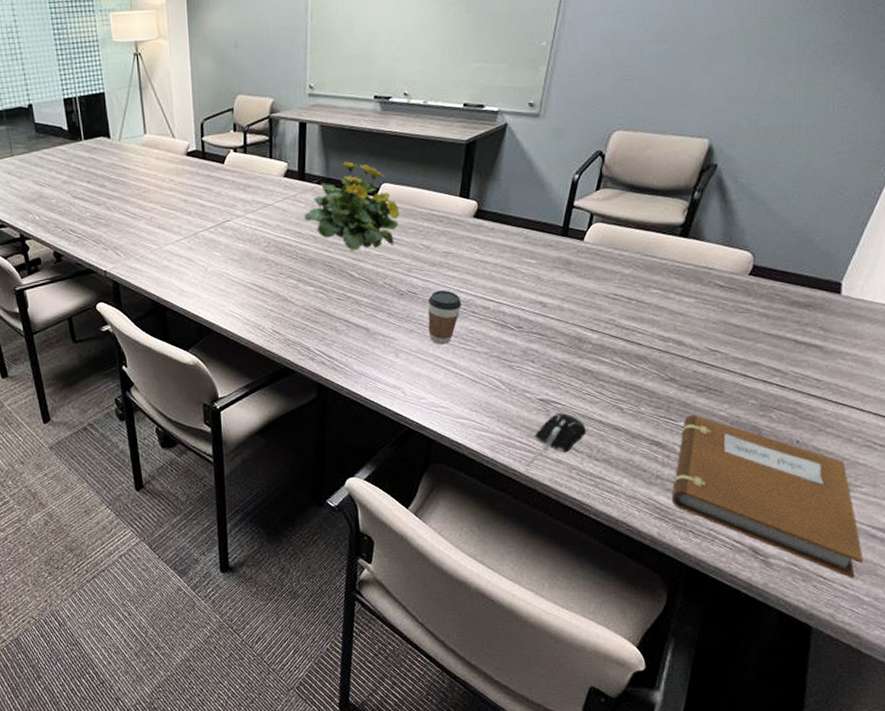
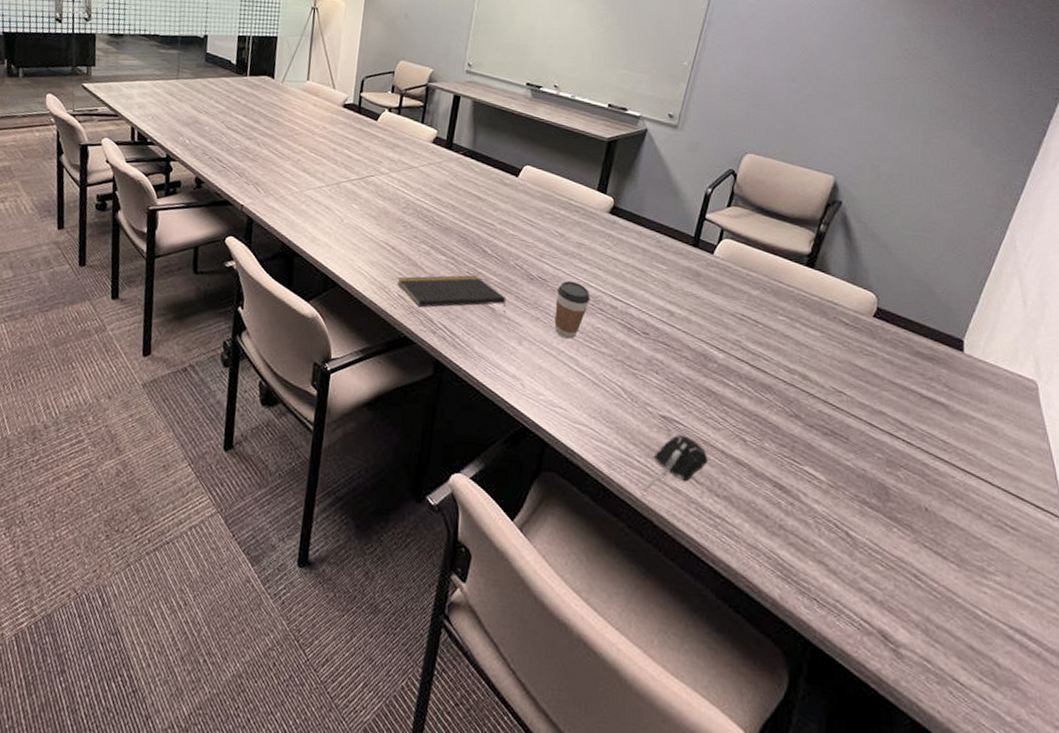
notepad: none [270,300,379,339] -> present [397,275,506,315]
flowering plant: present [304,161,400,251] -> none [446,138,539,229]
notebook: present [671,414,863,578] -> none [795,459,1002,689]

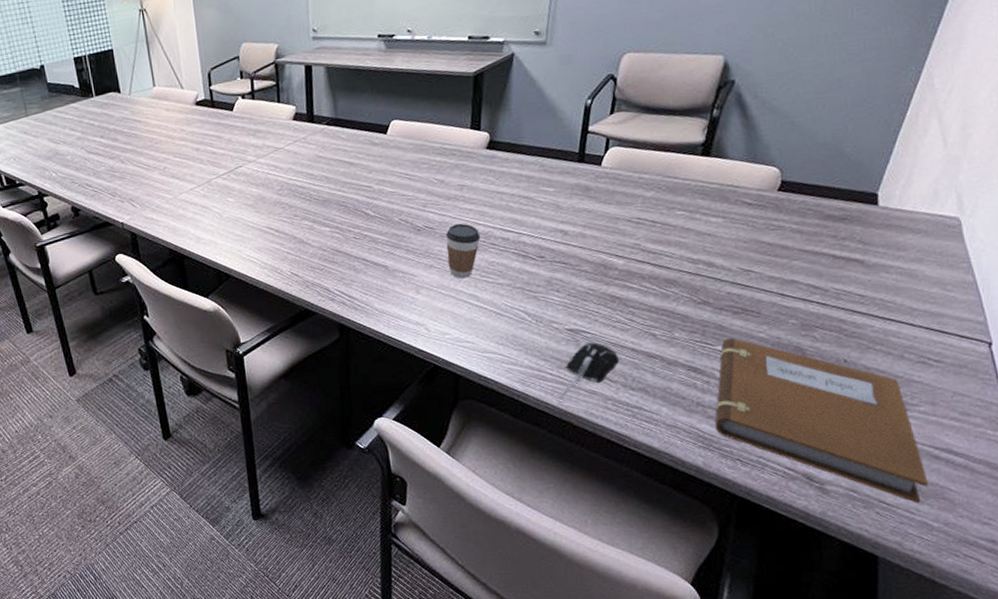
notepad: present [397,275,506,315] -> none [287,238,398,280]
notebook: none [795,459,1002,689] -> present [714,337,929,503]

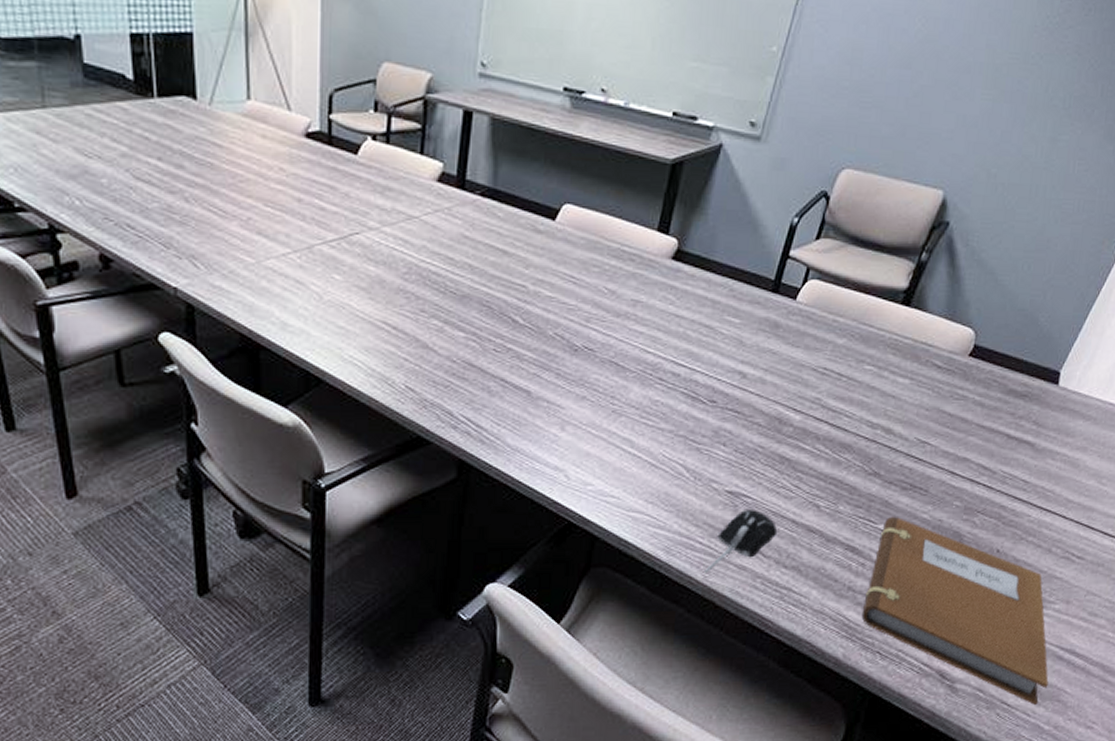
coffee cup: present [446,223,481,279] -> none [604,348,648,417]

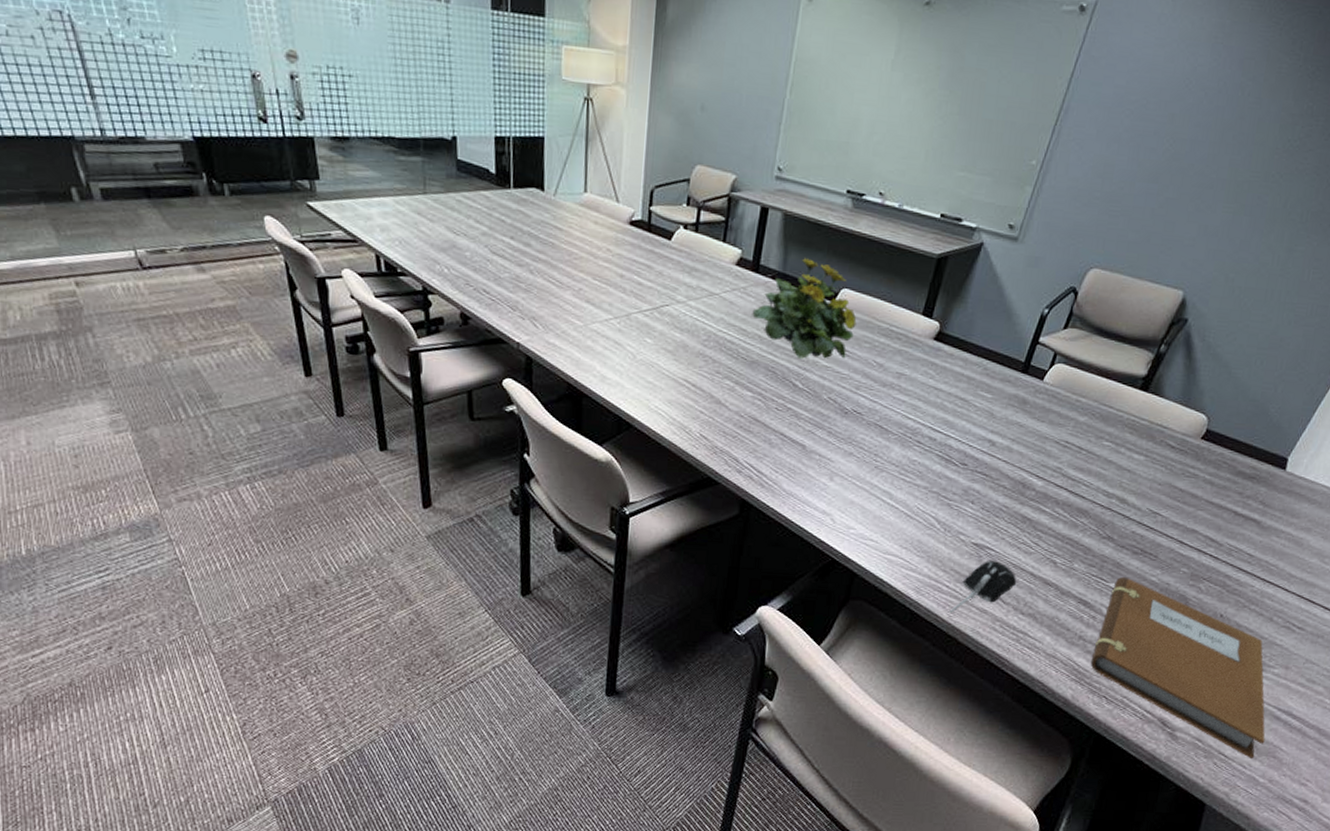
flowering plant: none [460,170,583,289] -> present [752,258,857,359]

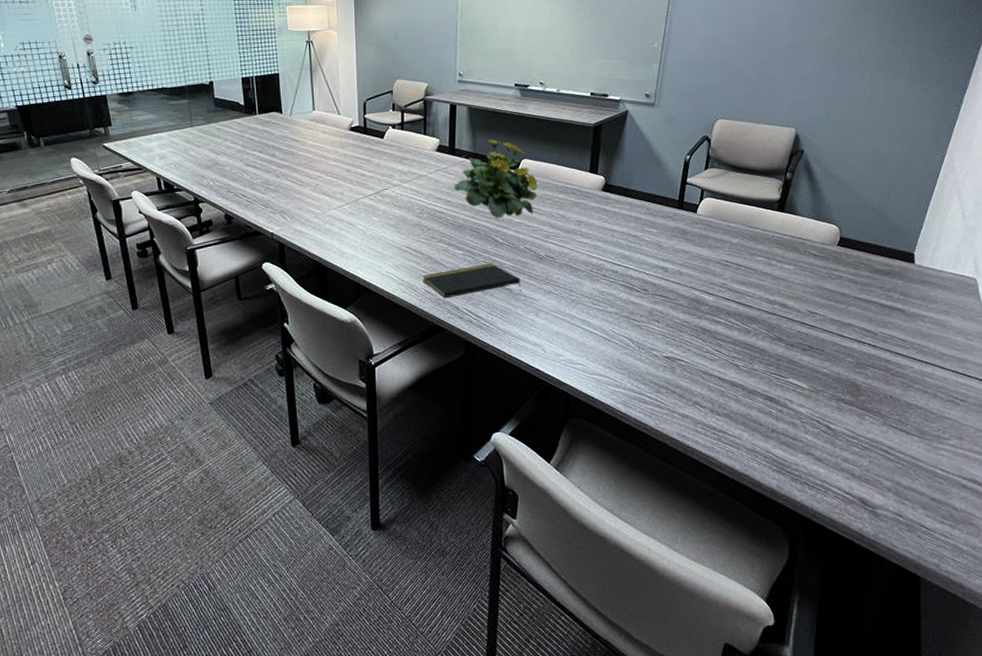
notepad: none [699,411,818,451] -> present [422,263,521,299]
computer mouse: present [949,561,1017,614] -> none [655,370,709,422]
notebook: present [1090,576,1265,758] -> none [786,371,959,528]

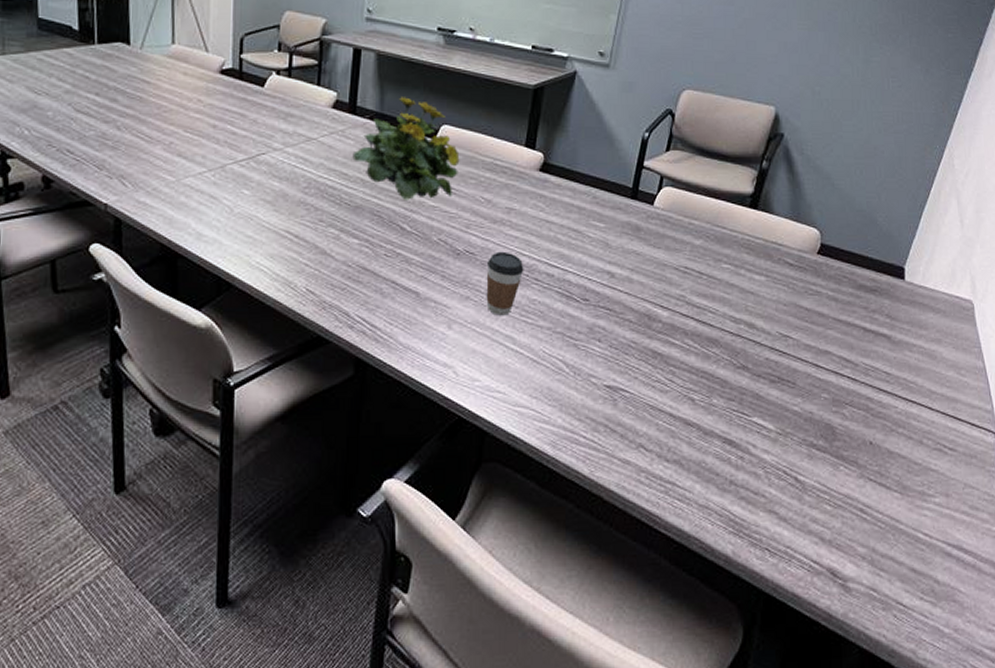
notepad: present [422,263,521,299] -> none [304,257,431,301]
coffee cup: none [564,255,594,305] -> present [486,251,524,316]

